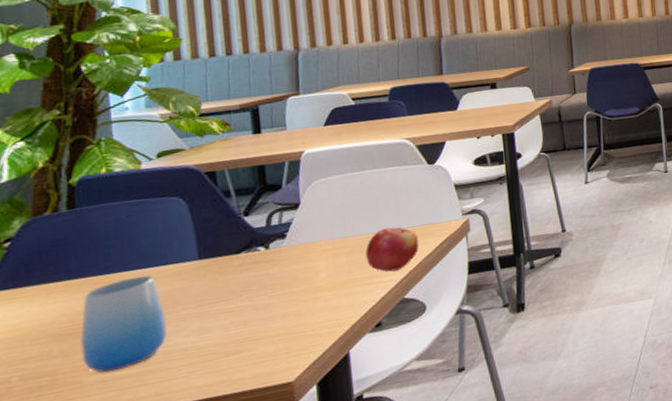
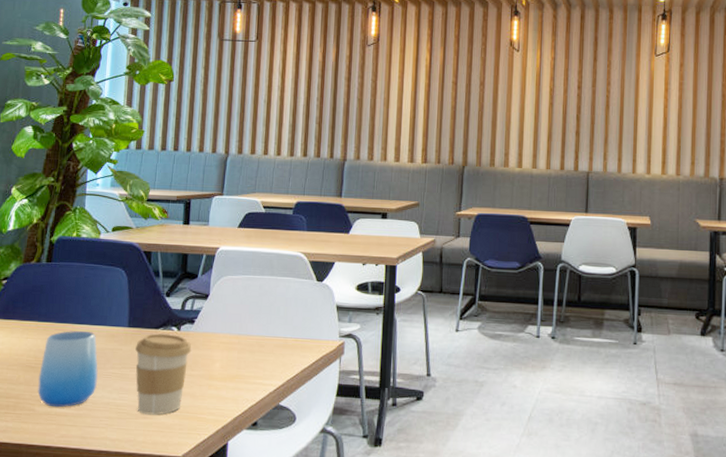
coffee cup: none [213,254,288,349] -> present [135,333,192,415]
fruit: present [365,226,419,272] -> none [253,334,299,377]

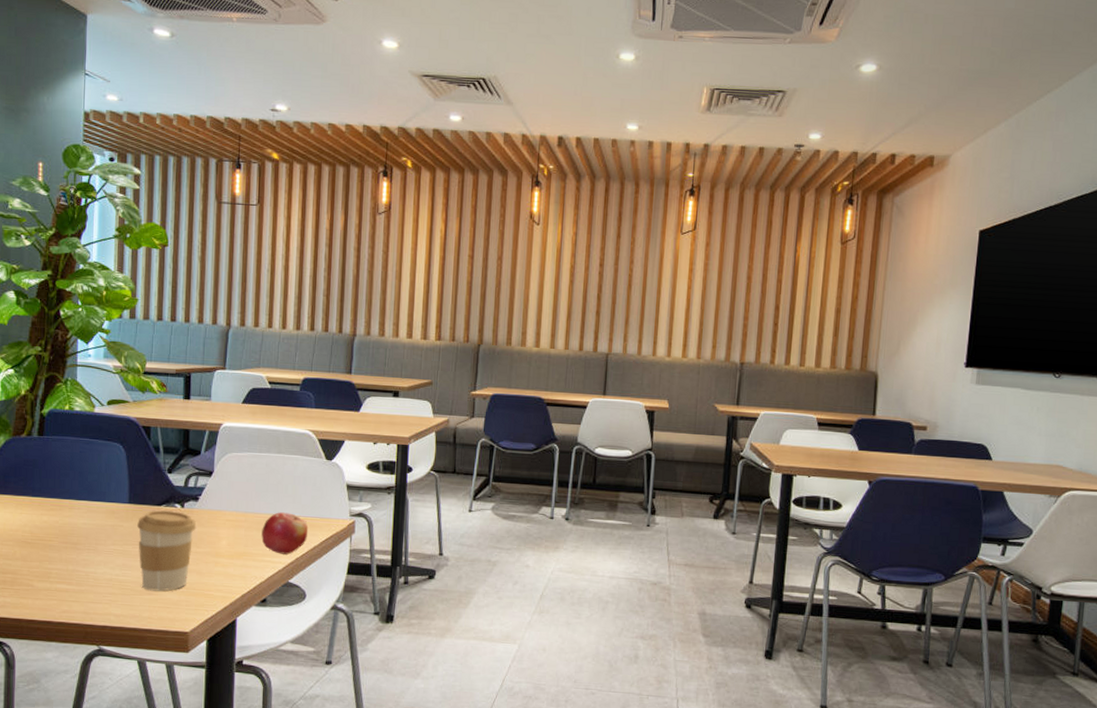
cup: present [38,330,98,408] -> none [36,506,99,583]
fruit: none [253,334,299,377] -> present [261,512,309,555]

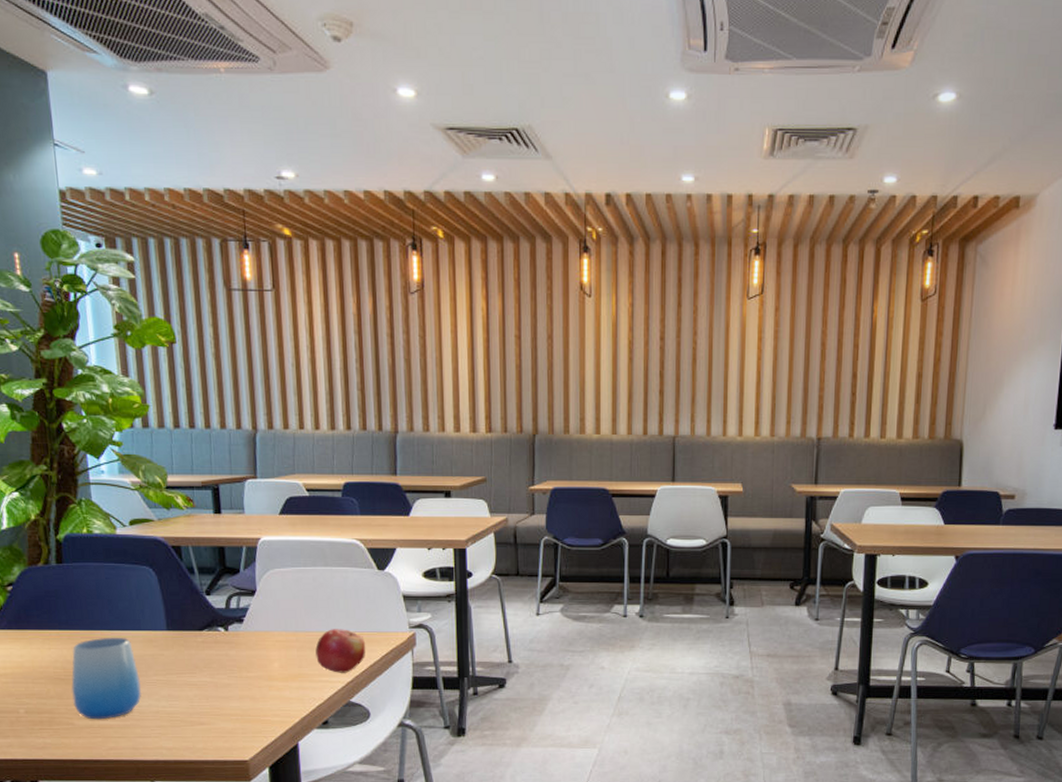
cup: none [36,506,99,583] -> present [71,637,142,720]
coffee cup: present [137,510,197,592] -> none [179,634,244,721]

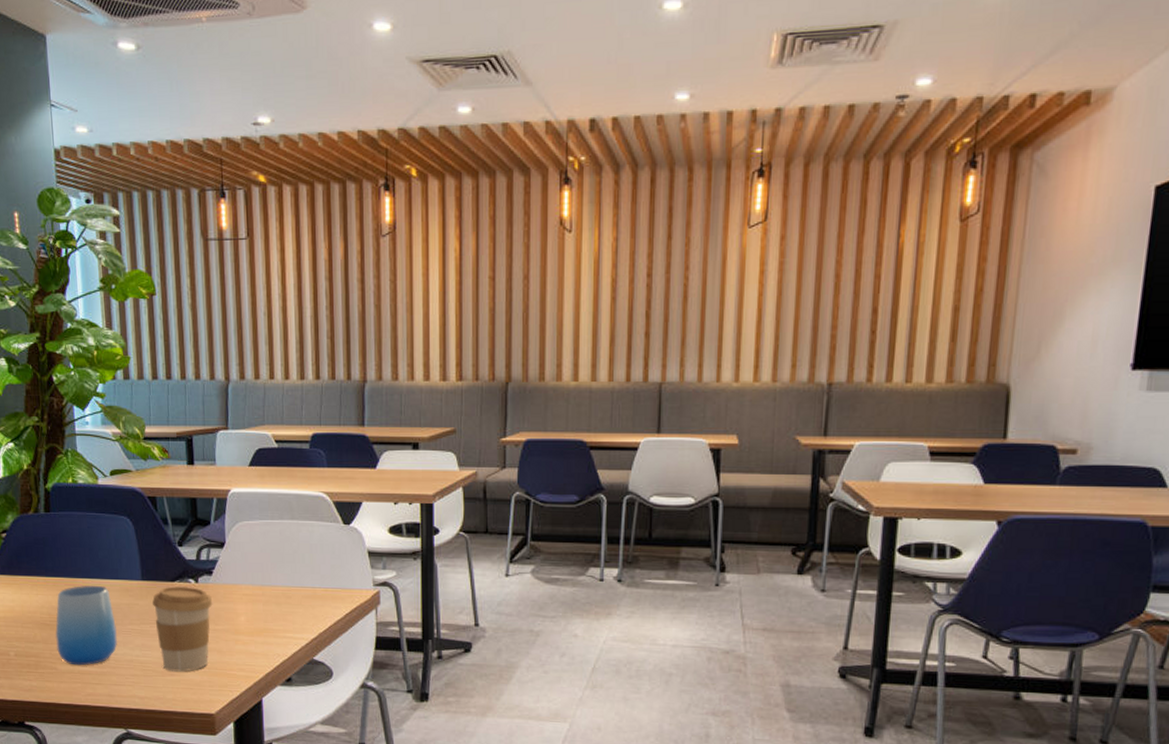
coffee cup: none [179,634,244,721] -> present [152,585,213,672]
fruit: present [315,629,366,673] -> none [281,584,330,630]

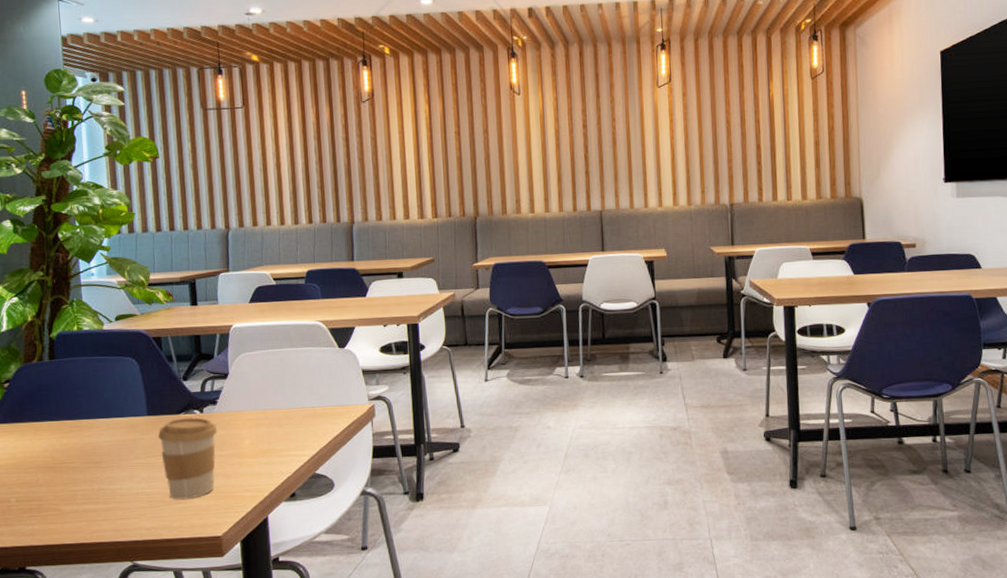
cup: present [55,585,118,666] -> none [59,424,124,505]

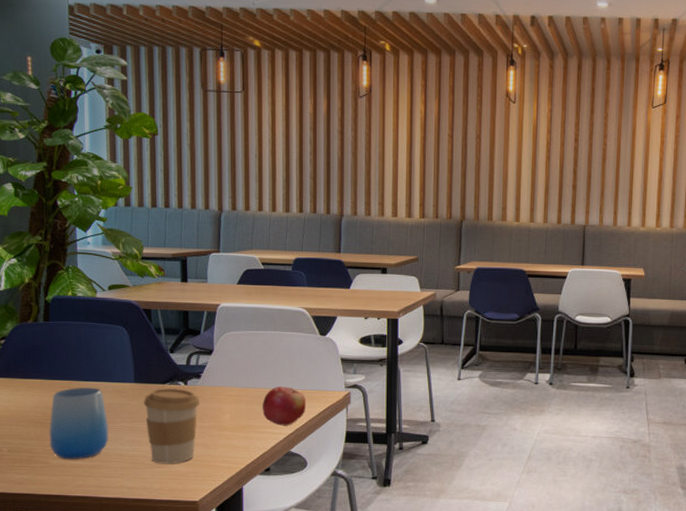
cup: none [59,424,124,505] -> present [49,387,109,460]
fruit: none [283,405,330,447] -> present [262,386,307,426]

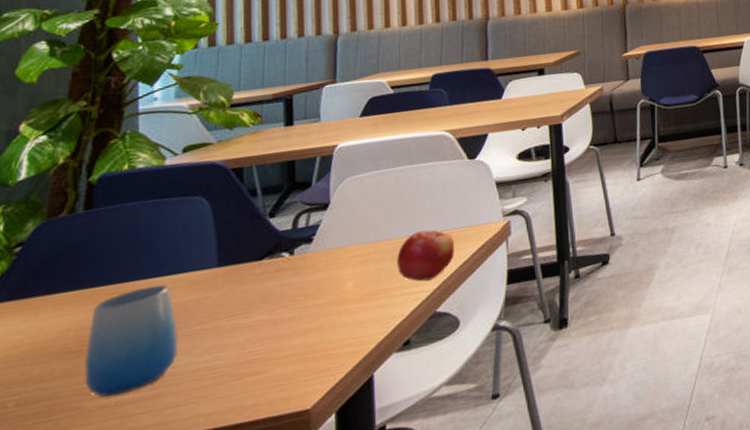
coffee cup: present [144,387,200,464] -> none [231,261,312,371]

